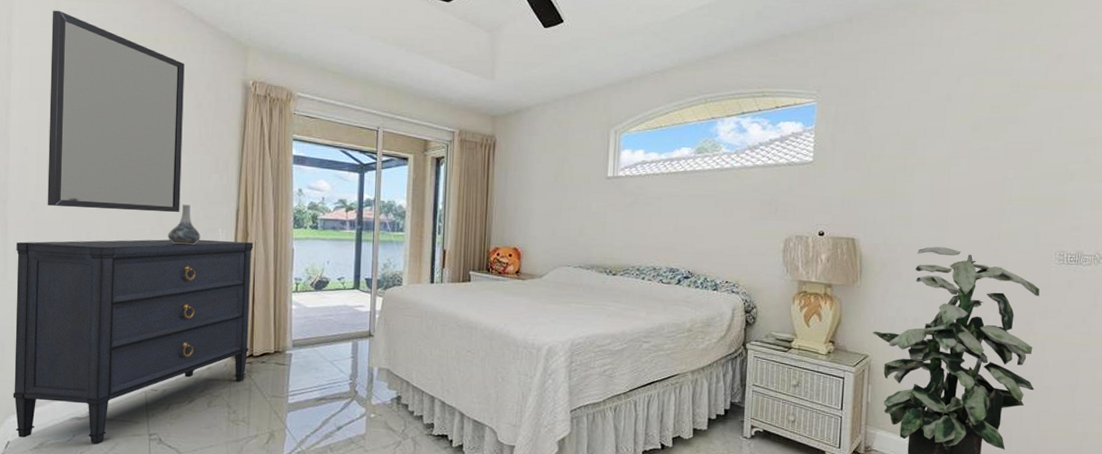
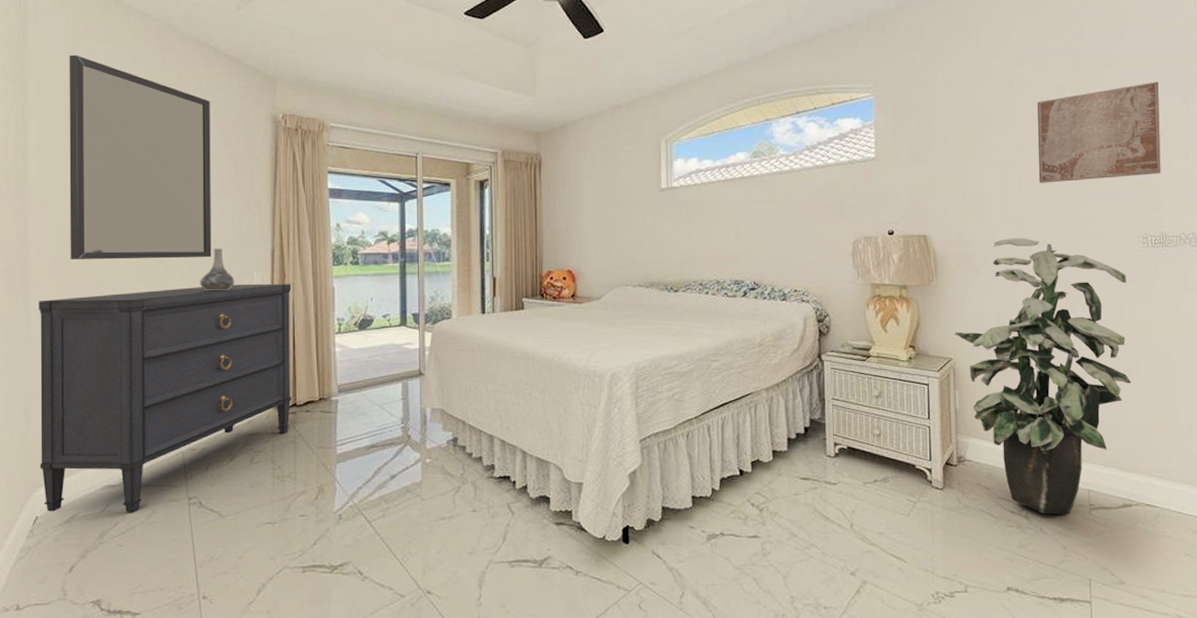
wall art: none [966,106,1090,197] -> present [1037,81,1161,183]

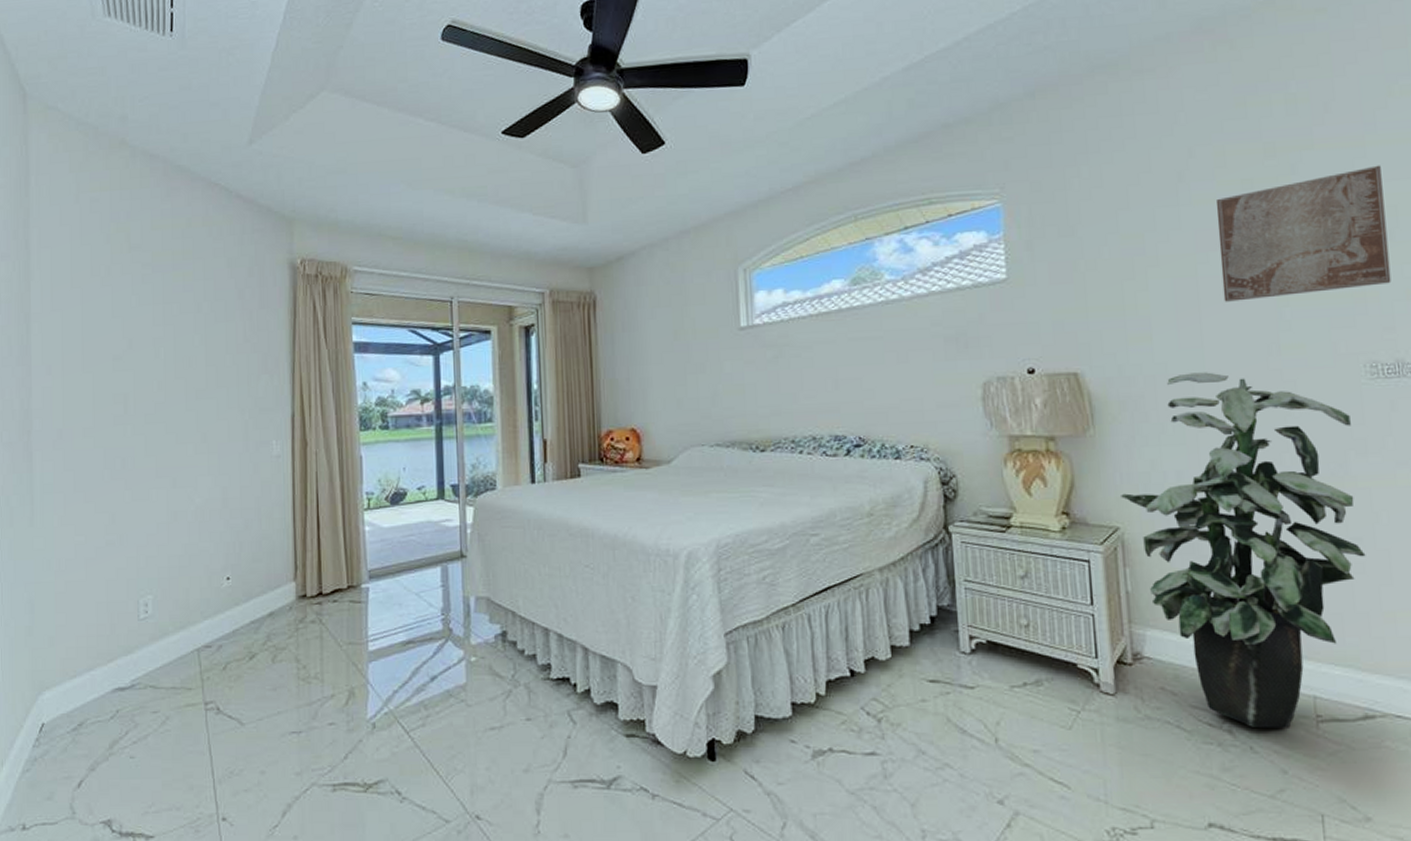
dresser: present [39,283,292,512] -> none [43,453,317,719]
home mirror: present [69,54,212,259] -> none [72,204,226,432]
decorative vase: present [200,248,235,292] -> none [214,414,252,465]

